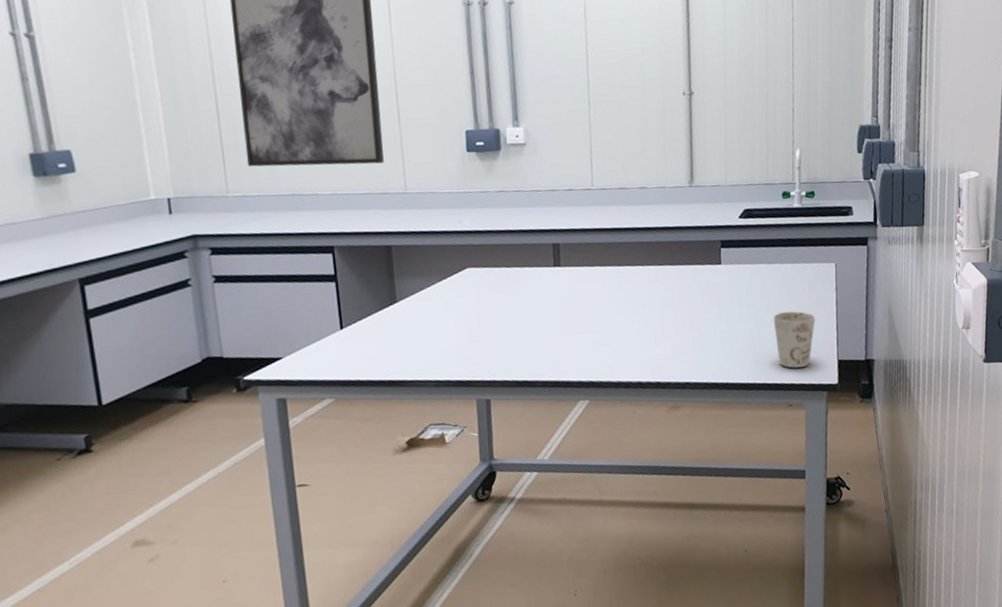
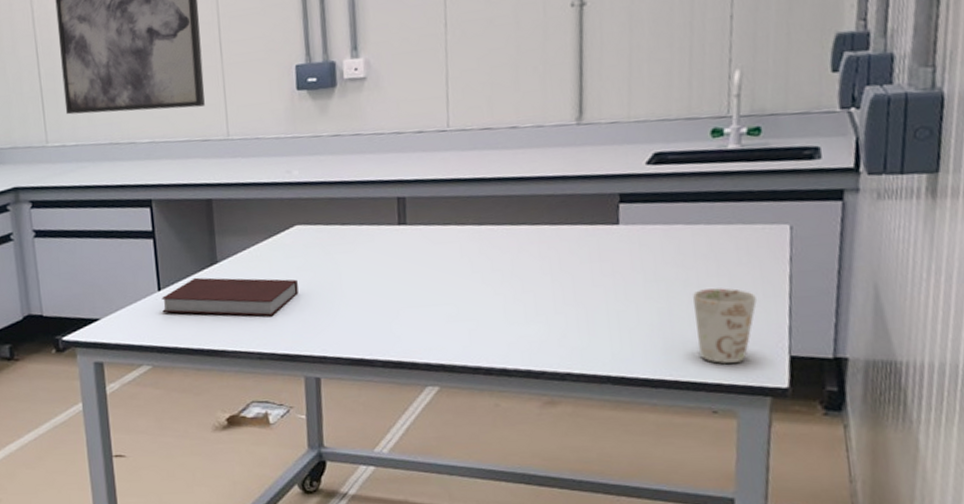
notebook: none [343,315,470,349] -> present [161,277,299,316]

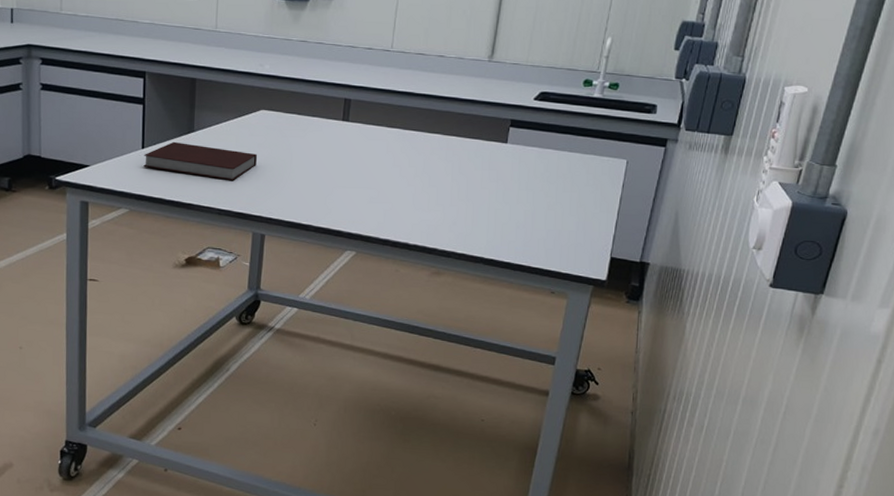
mug: present [692,288,757,364] -> none [549,200,595,258]

